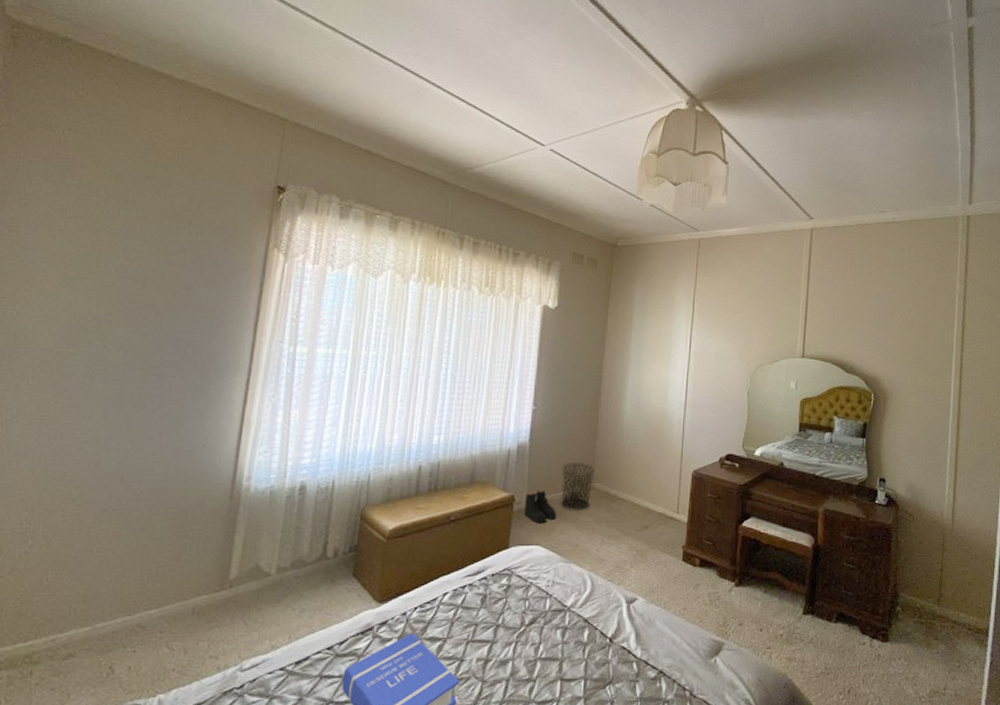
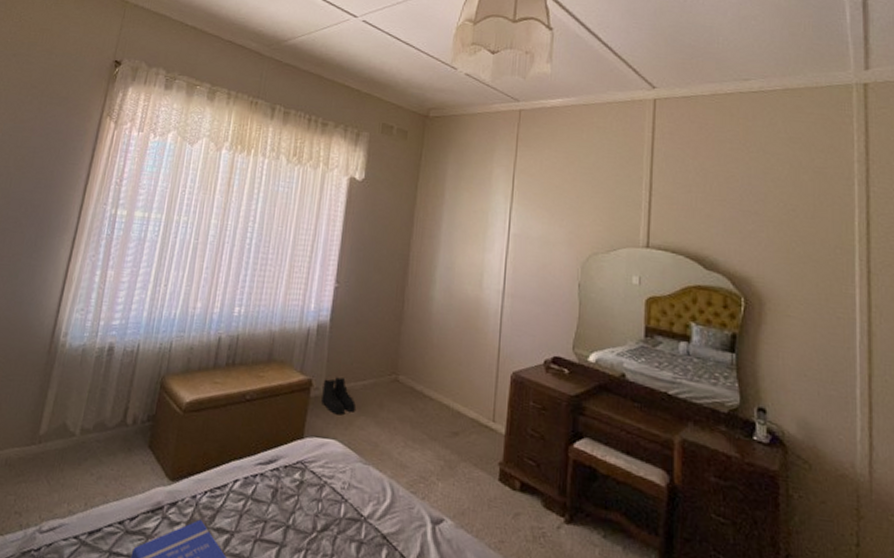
waste bin: present [559,463,595,512] -> none [359,349,400,406]

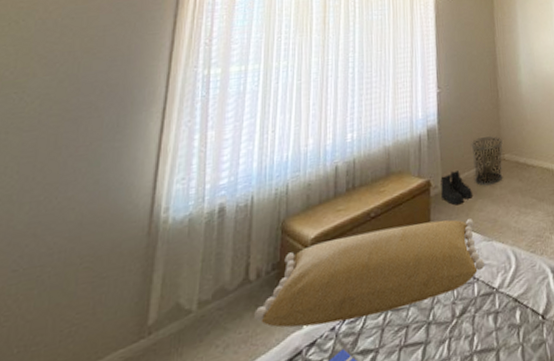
pillow: none [126,408,356,503] -> present [254,218,484,328]
waste bin: none [359,349,400,406] -> present [471,136,503,187]

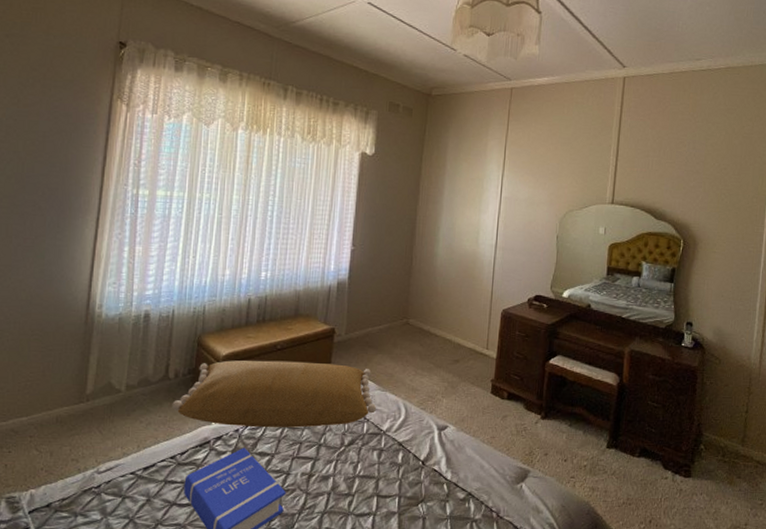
boots: present [440,171,472,206] -> none [344,325,373,355]
waste bin: present [471,136,503,187] -> none [376,299,410,345]

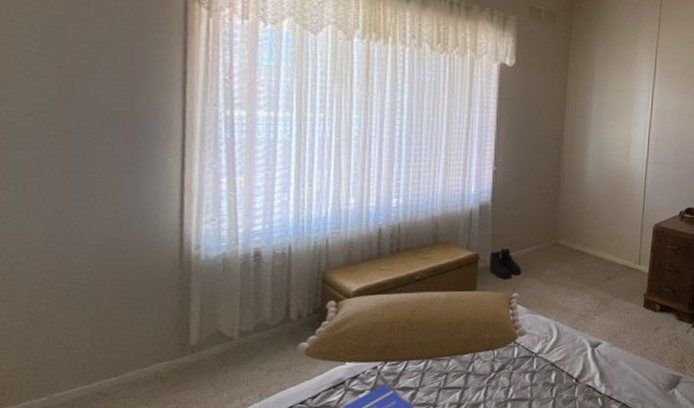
boots: none [344,325,373,355] -> present [489,249,521,280]

